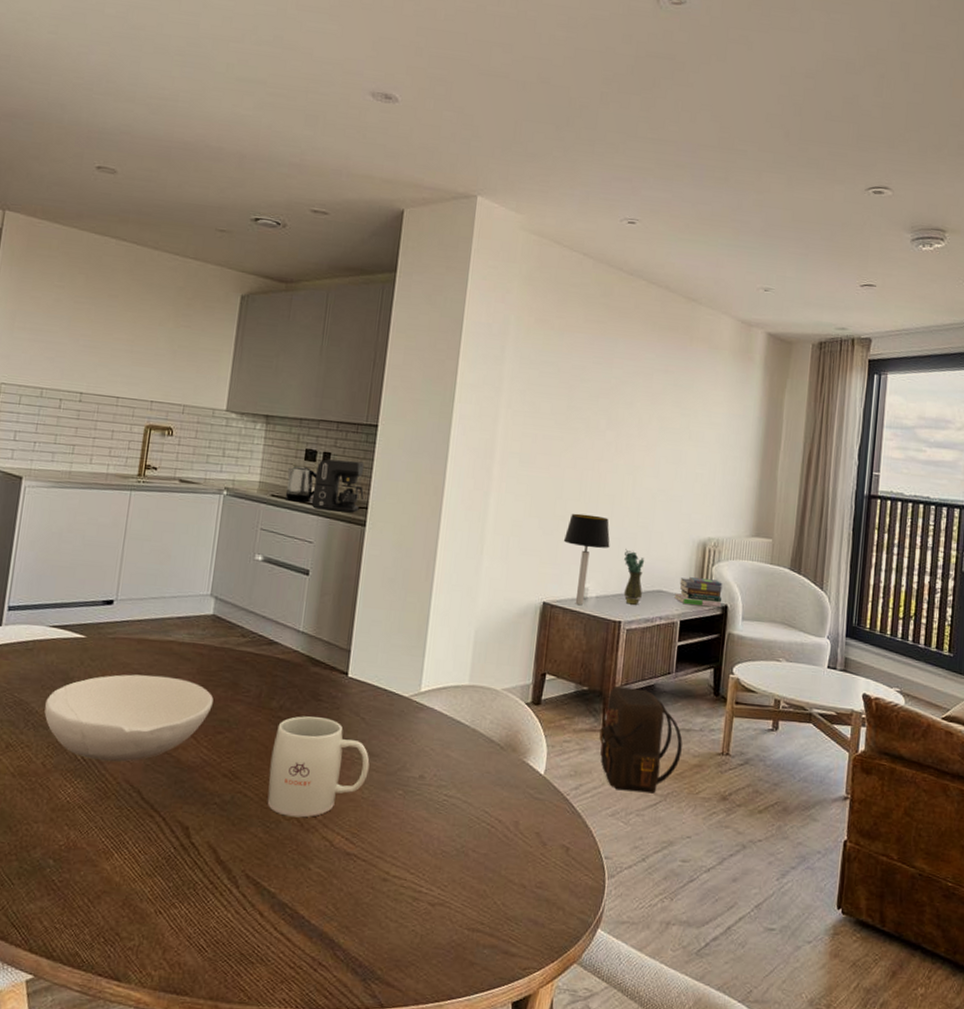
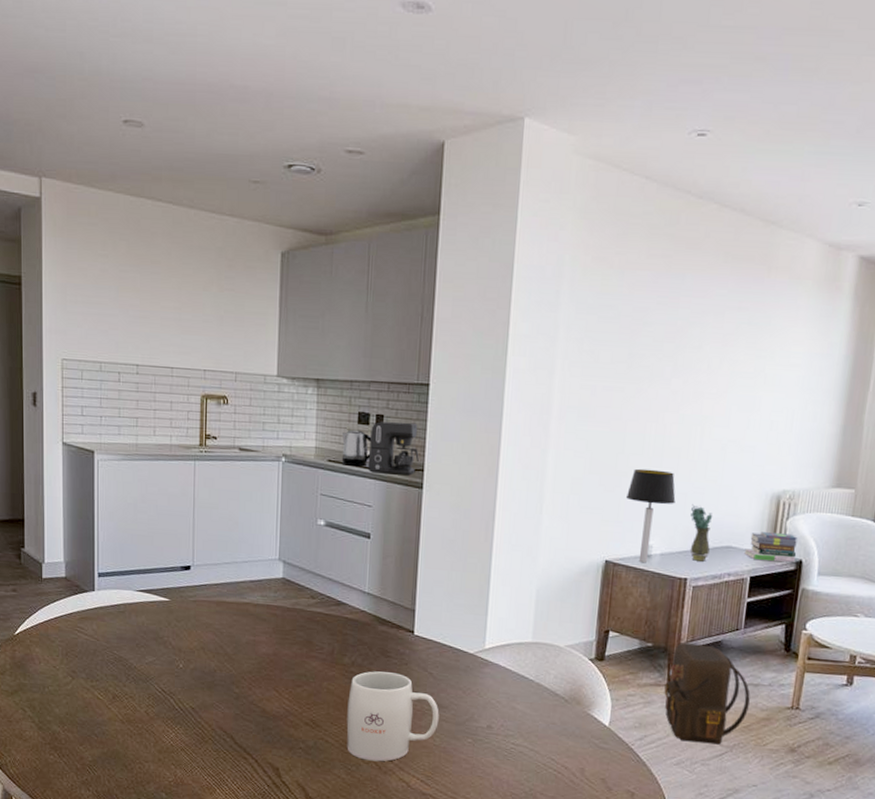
bowl: present [44,674,214,762] -> none [142,633,290,711]

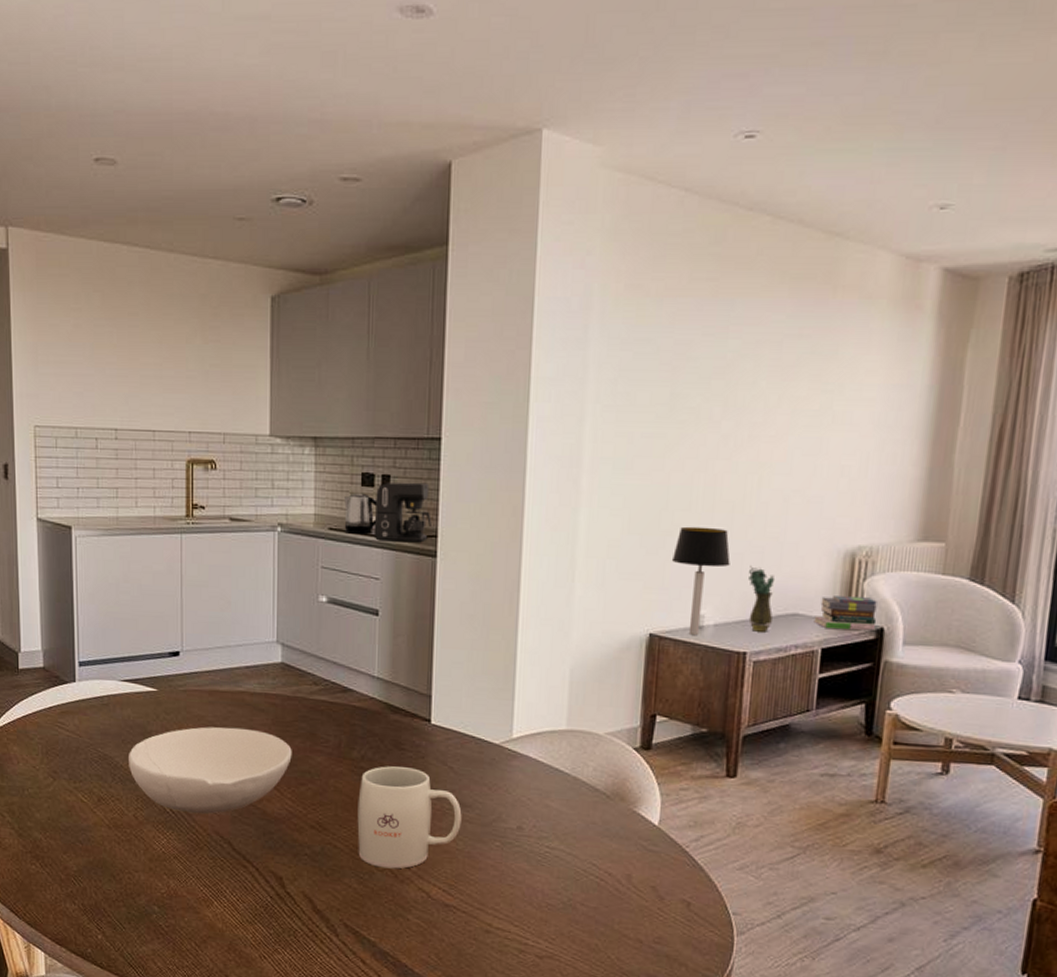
bowl: none [142,633,290,711] -> present [129,727,292,814]
backpack: present [664,642,750,745] -> none [722,727,826,846]

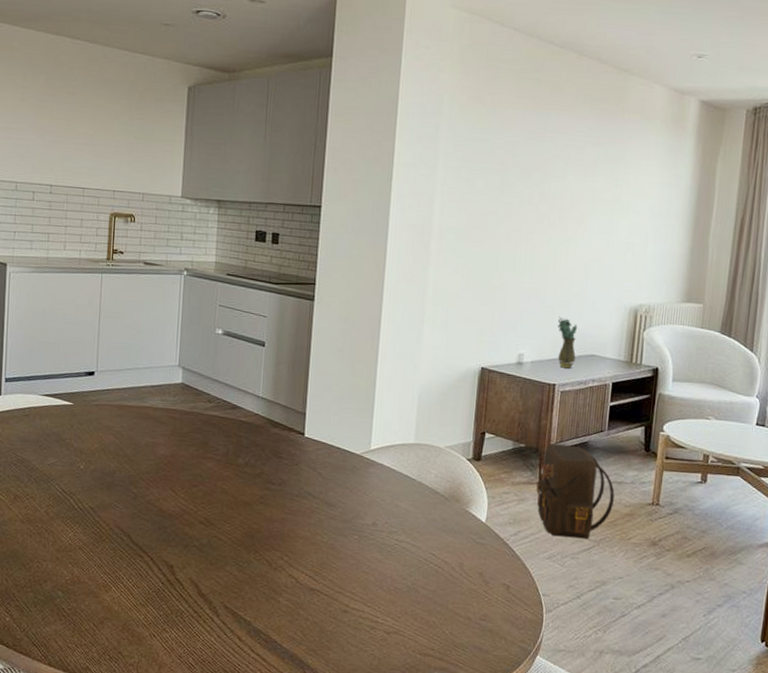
bowl: present [129,727,292,814] -> none [44,436,187,511]
kettle: present [344,492,377,535] -> none [239,246,268,281]
mug: present [357,766,462,869] -> none [239,471,328,559]
coffee maker: present [374,482,432,543] -> none [263,239,311,289]
table lamp: present [671,526,731,636] -> none [499,284,544,370]
backpack: none [722,727,826,846] -> present [536,443,615,539]
books: present [814,596,877,630] -> none [606,342,654,369]

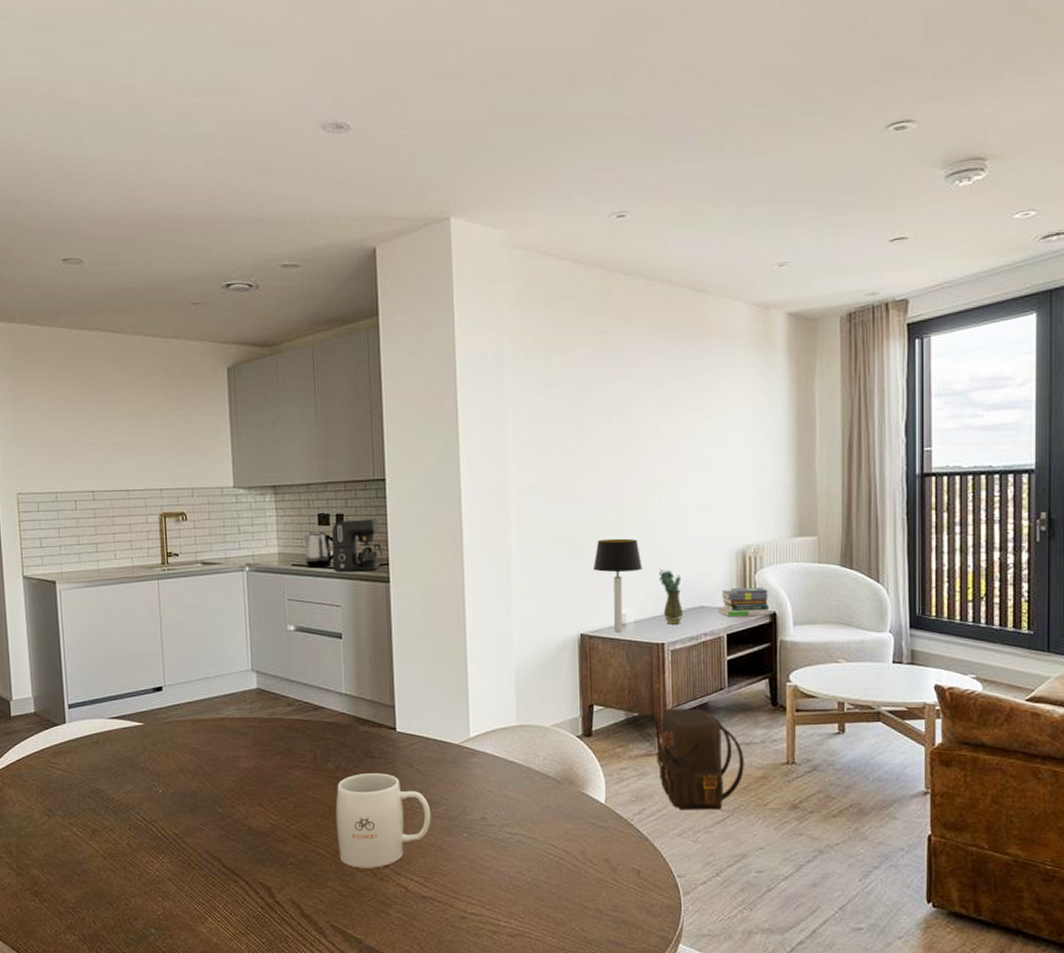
kettle: none [239,246,268,281] -> present [304,531,334,568]
mug: none [239,471,328,559] -> present [335,773,431,869]
coffee maker: none [263,239,311,289] -> present [332,518,383,572]
table lamp: none [499,284,544,370] -> present [592,538,642,633]
books: none [606,342,654,369] -> present [717,587,770,617]

